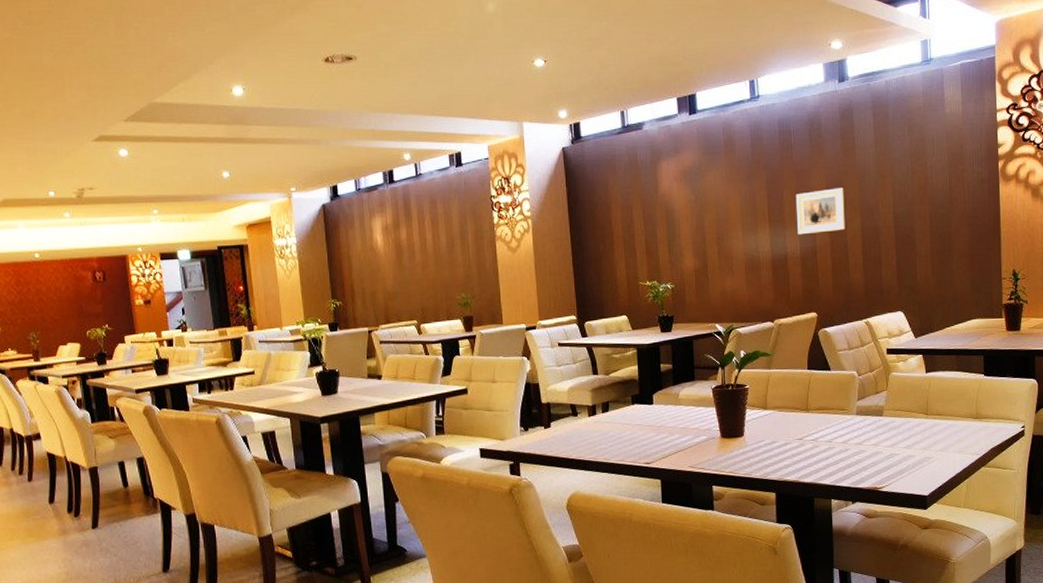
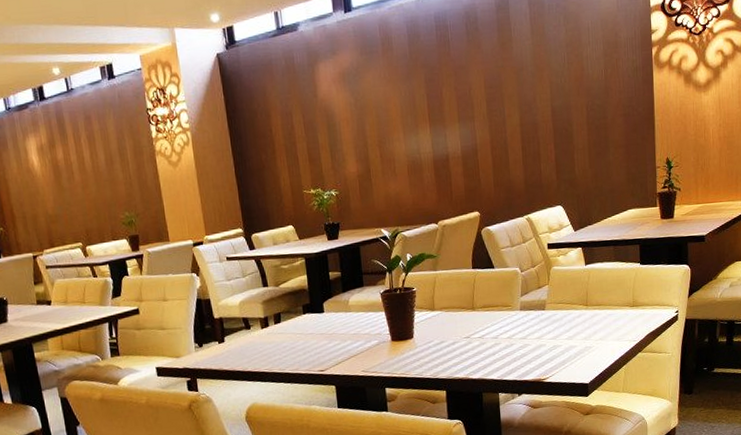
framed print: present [795,188,845,235] -> none [454,83,505,134]

